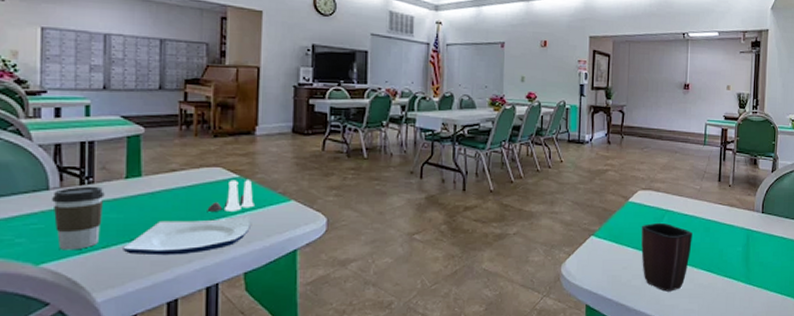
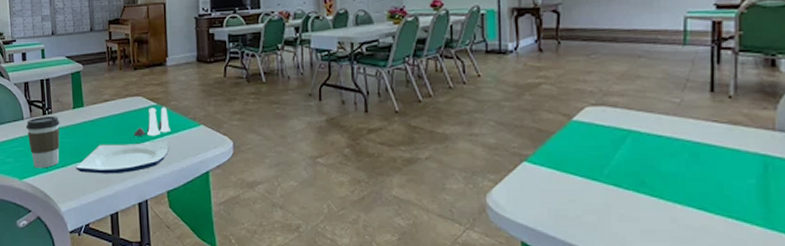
mug: present [641,222,692,292] -> none [592,146,672,233]

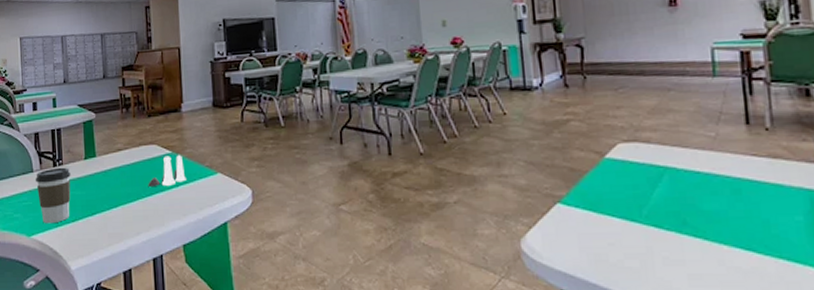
plate: present [76,140,169,174] -> none [87,190,185,228]

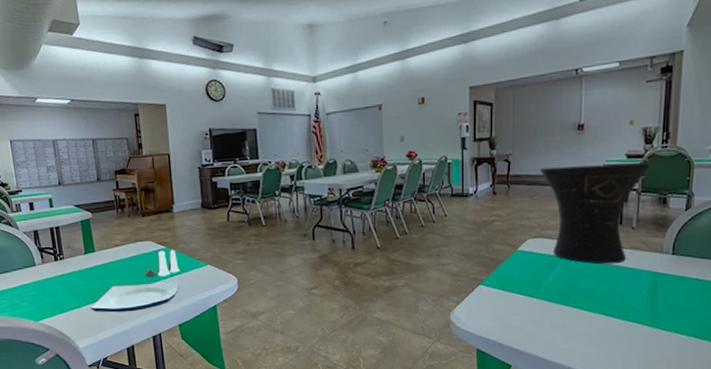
coffee cup: present [36,167,71,224] -> none [39,261,74,310]
plate: none [87,190,185,228] -> present [90,279,179,313]
vase: none [624,43,779,178] -> present [540,162,651,265]

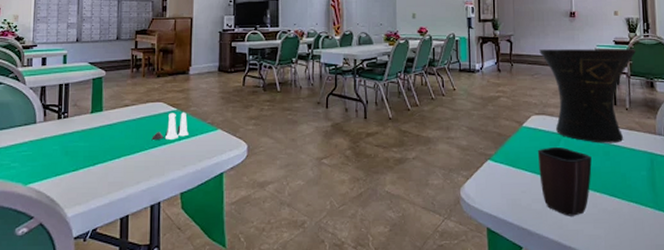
plate: present [90,279,179,313] -> none [88,143,186,178]
mug: none [532,269,589,336] -> present [537,146,592,216]

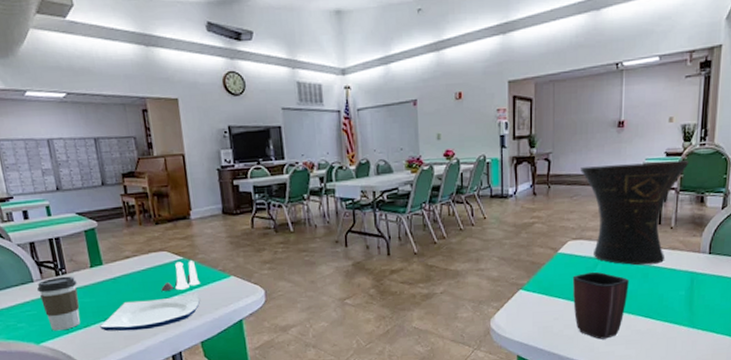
coffee cup: none [38,120,76,173] -> present [37,276,80,331]
plate: none [88,143,186,178] -> present [100,292,200,332]

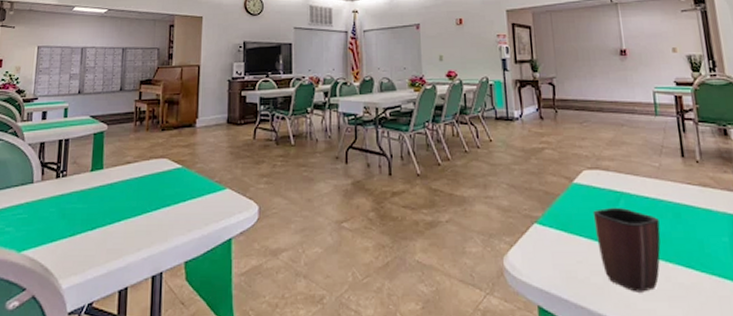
coffee cup: present [37,276,80,331] -> none [35,179,74,239]
plate: present [100,292,200,332] -> none [85,204,191,244]
salt and pepper shaker set: present [161,260,200,292] -> none [154,170,194,202]
vase: present [580,160,690,266] -> none [587,90,703,203]

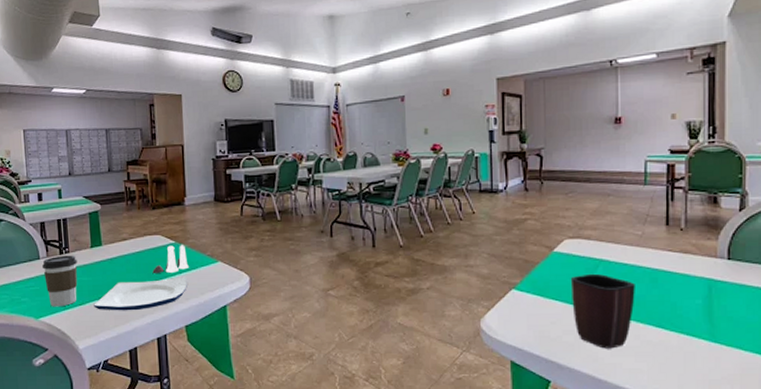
coffee cup: none [35,179,74,239] -> present [42,255,78,307]
plate: none [85,204,191,244] -> present [94,276,187,311]
salt and pepper shaker set: none [154,170,194,202] -> present [152,245,189,274]

